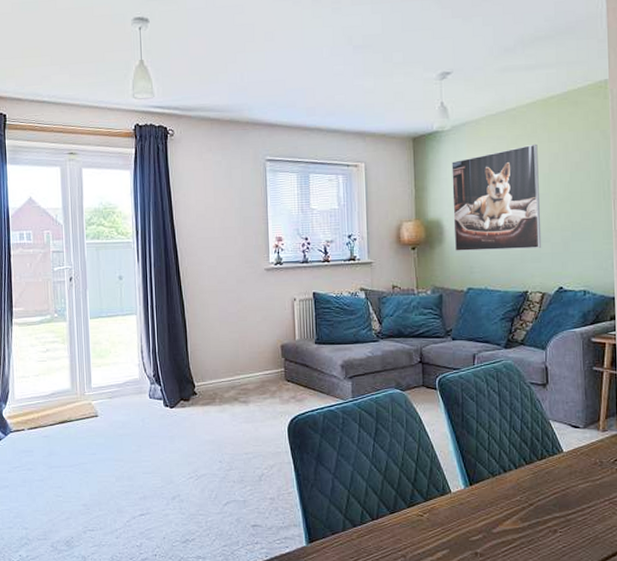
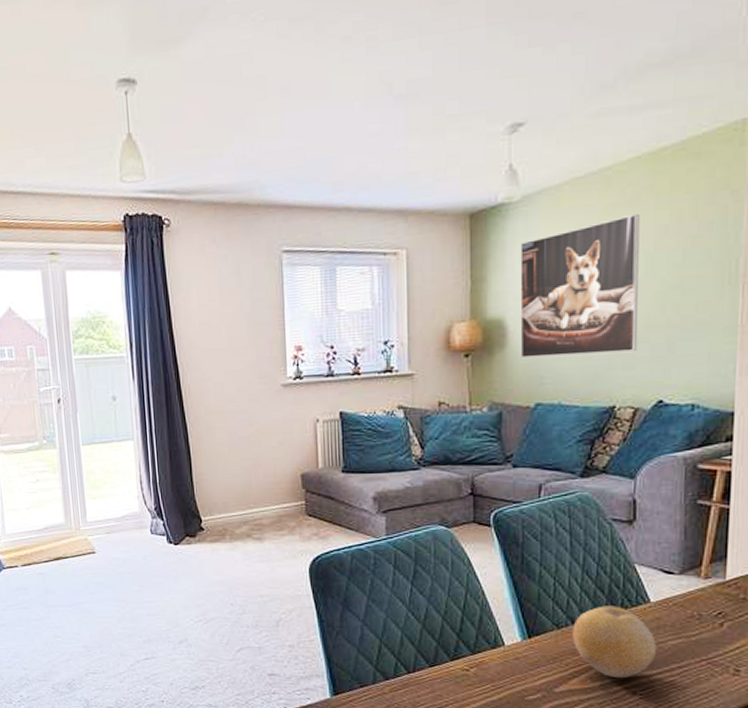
fruit: none [504,456,570,519] -> present [572,606,656,679]

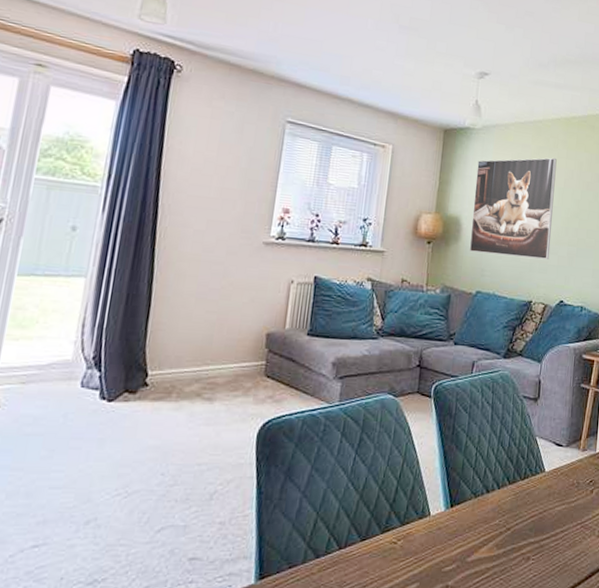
fruit: present [572,606,656,679] -> none [486,475,547,545]

